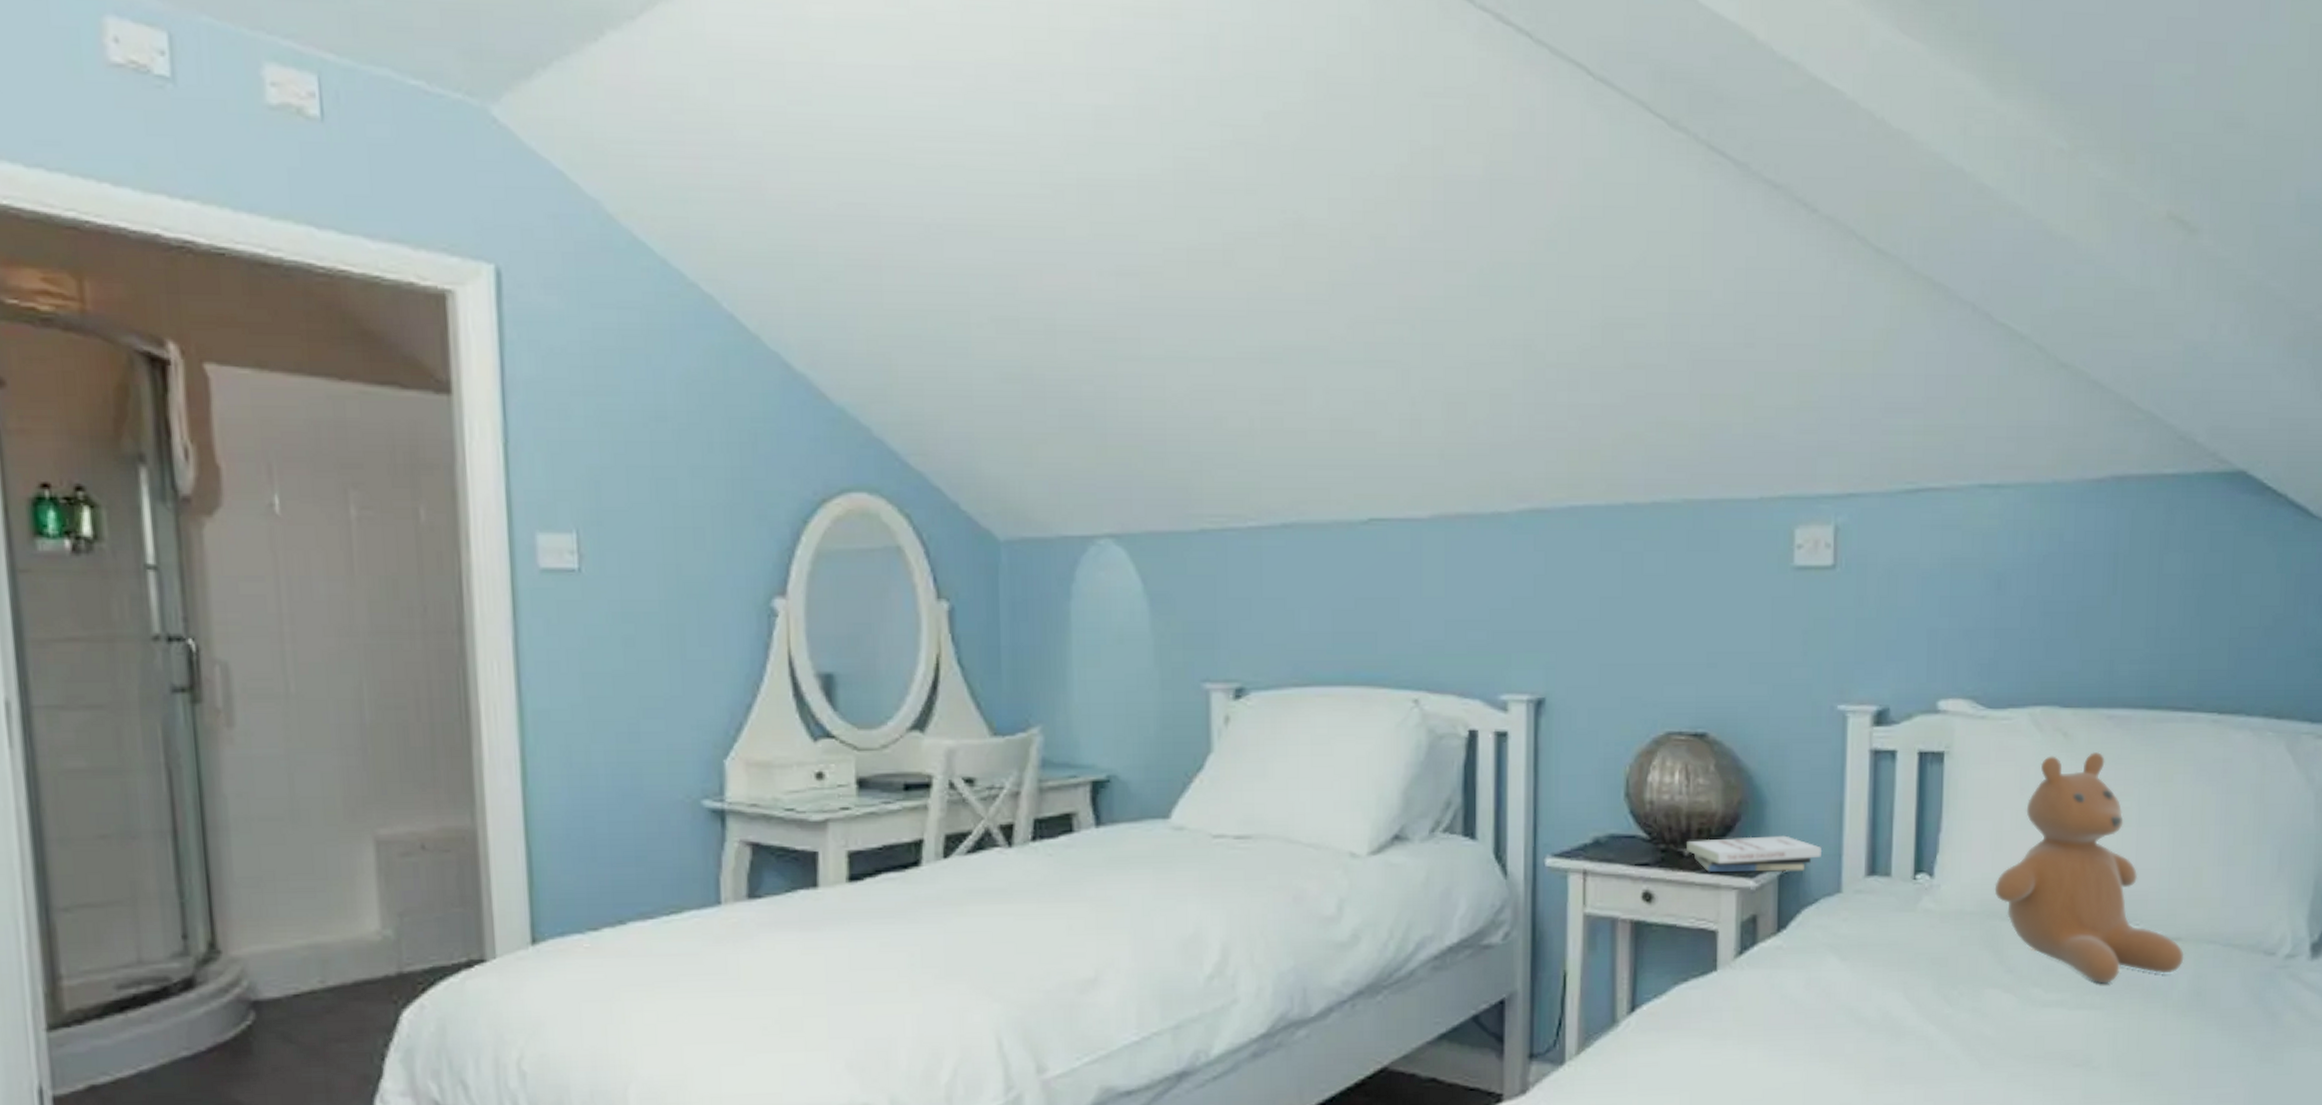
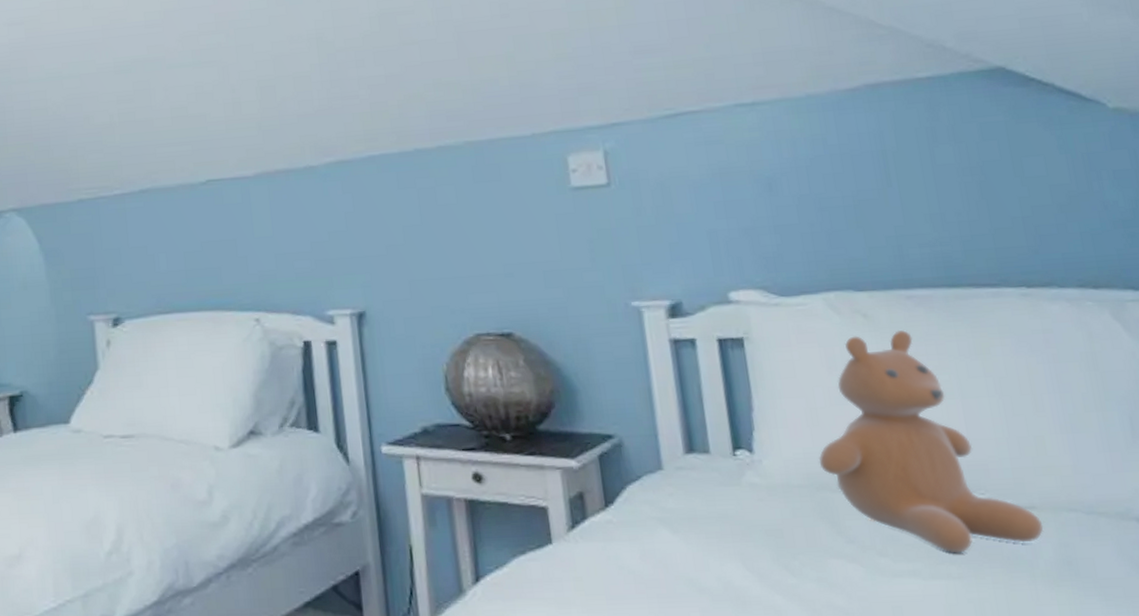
books: present [1687,835,1821,873] -> none [507,419,637,455]

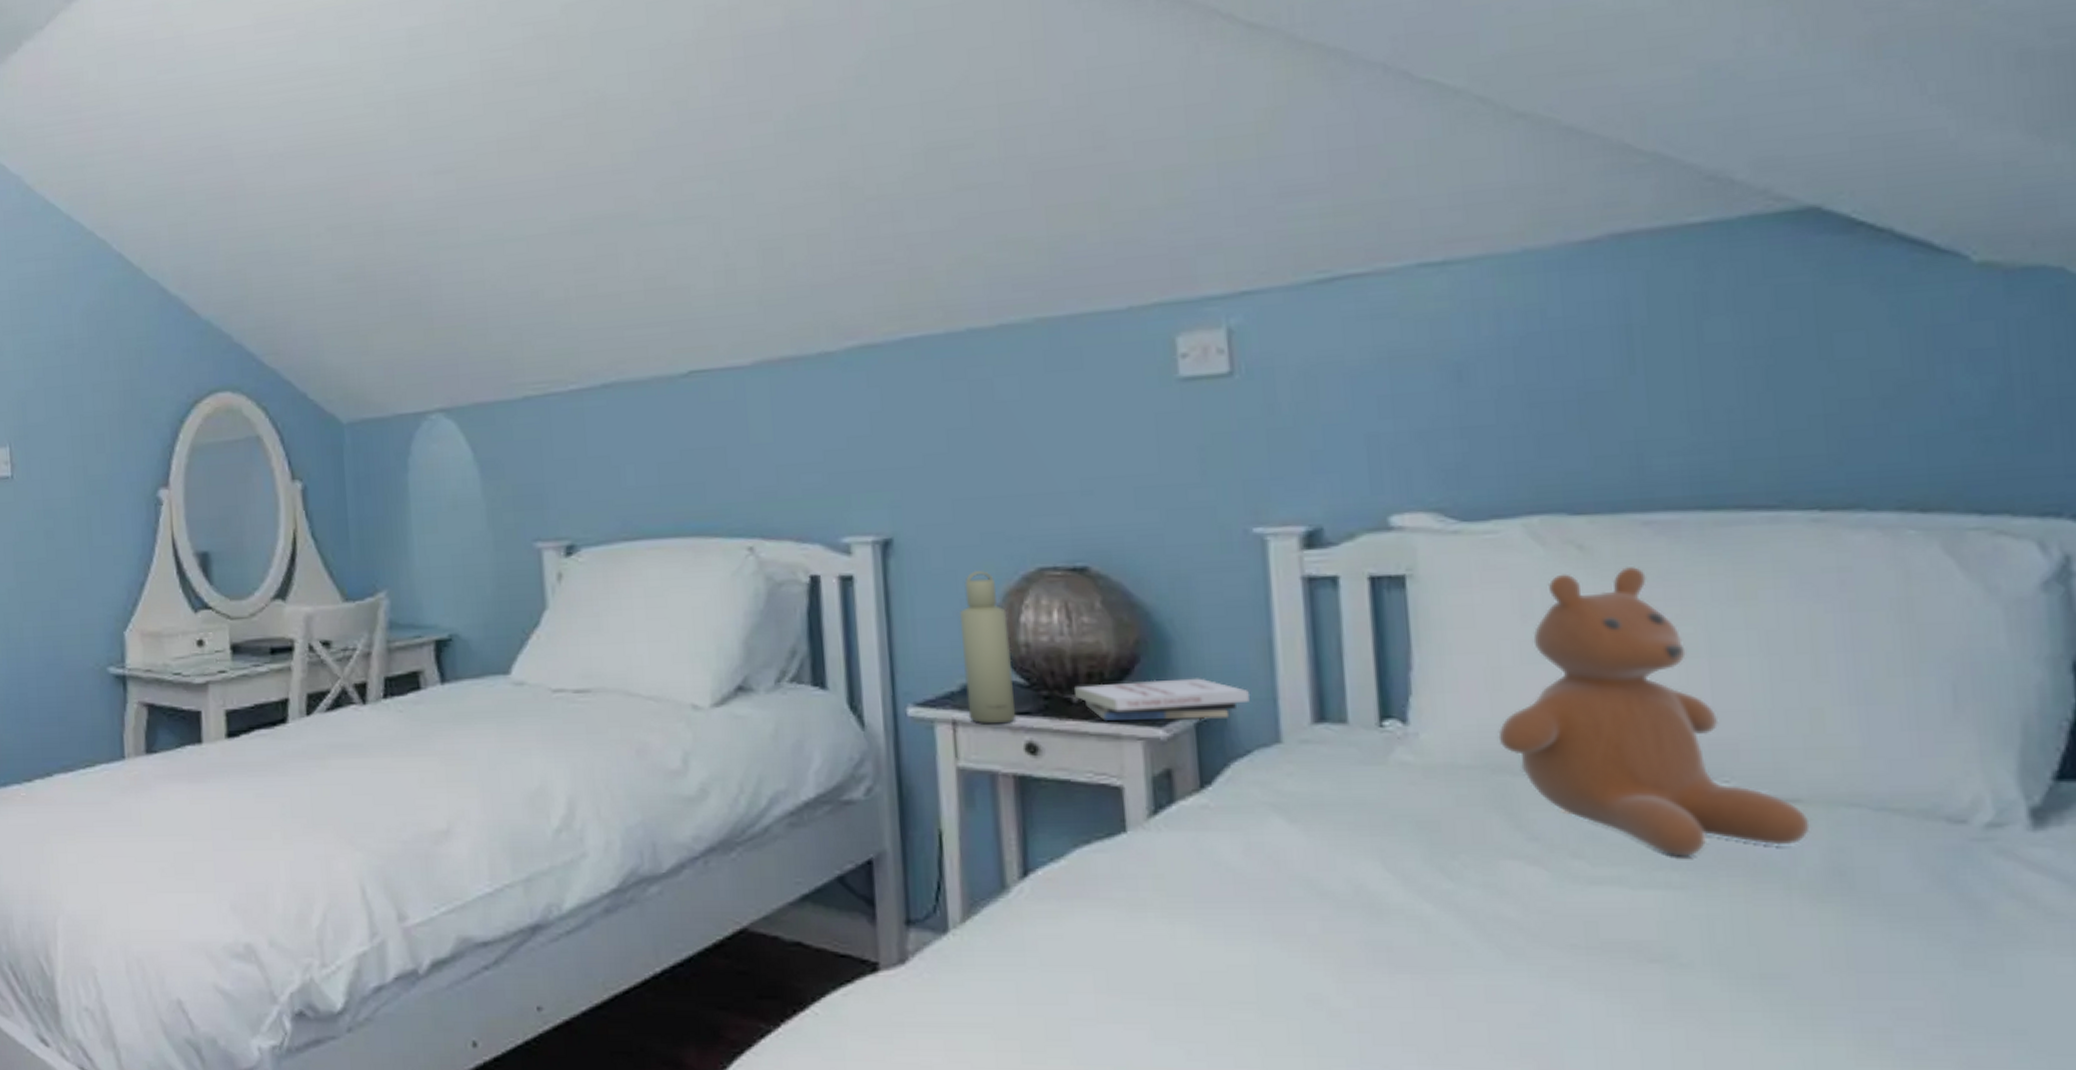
bottle: none [419,336,465,459] -> present [960,570,1017,724]
books: none [507,419,637,455] -> present [1075,678,1250,722]

